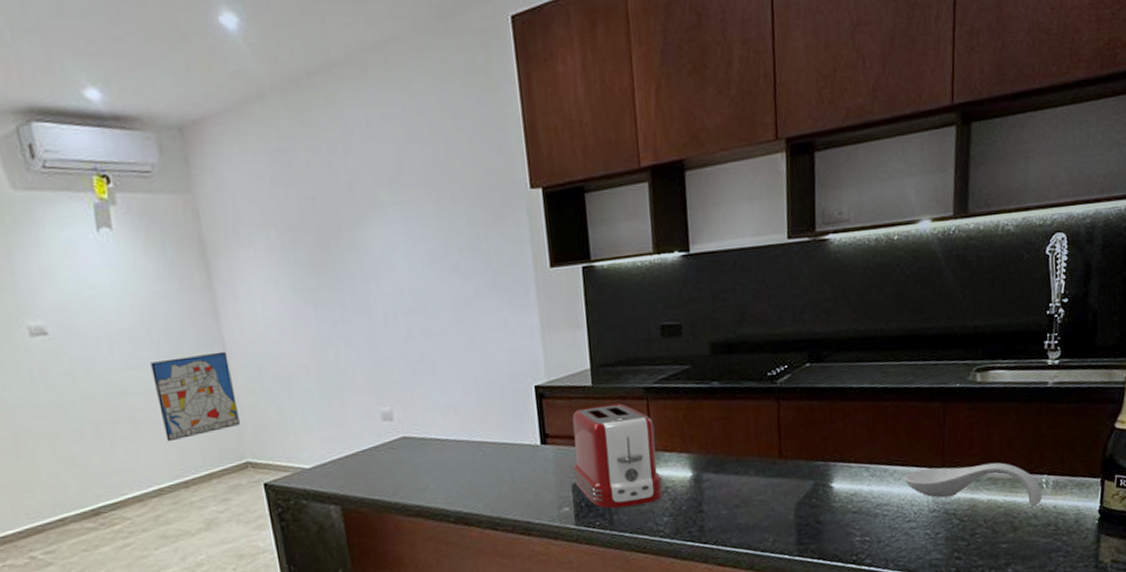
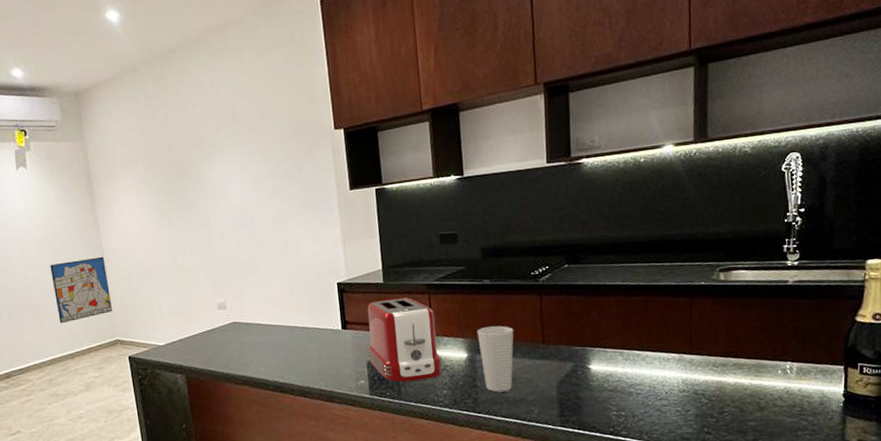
cup: none [704,437,747,518] -> present [477,325,514,393]
spoon rest: present [904,462,1042,507] -> none [655,350,787,390]

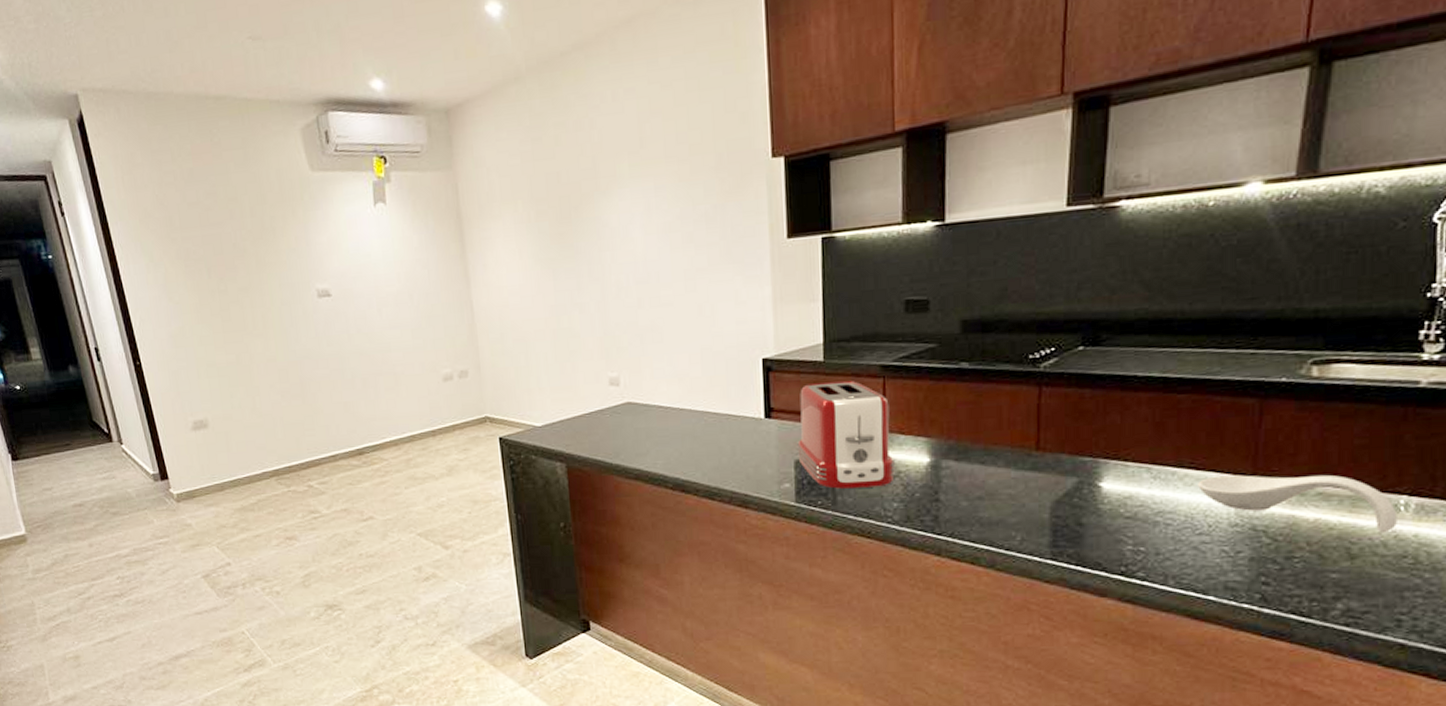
wall art: present [50,256,112,324] -> none [410,315,482,395]
cup: present [477,325,514,393] -> none [945,423,997,510]
spoon rest: none [655,350,787,390] -> present [1198,474,1397,533]

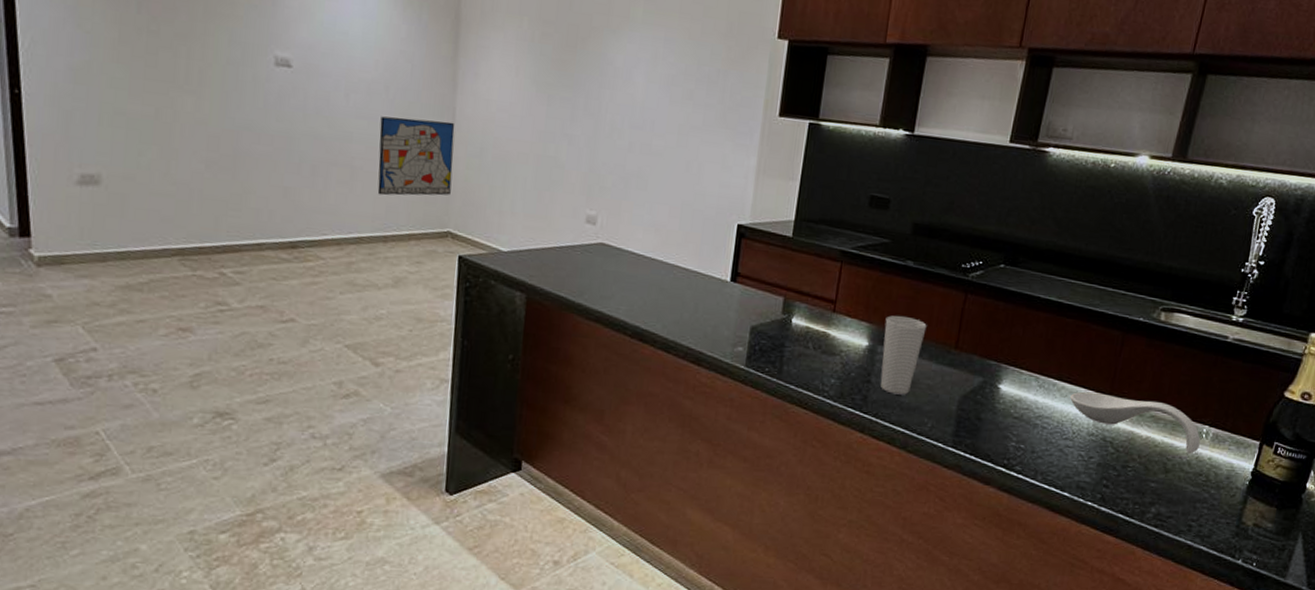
wall art: none [410,315,482,395] -> present [377,116,455,196]
toaster: present [796,381,896,489] -> none [753,256,842,362]
cup: none [945,423,997,510] -> present [880,315,927,395]

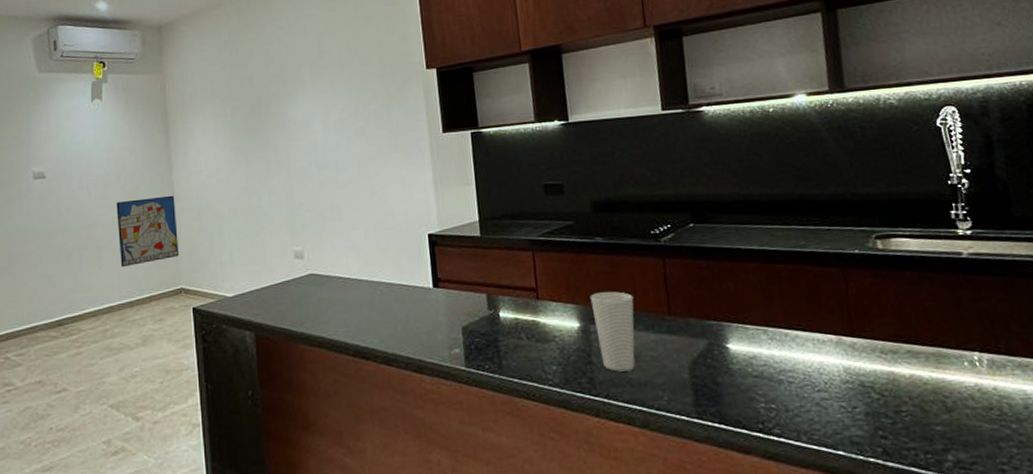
spoon rest: present [1070,391,1201,454] -> none [808,334,978,387]

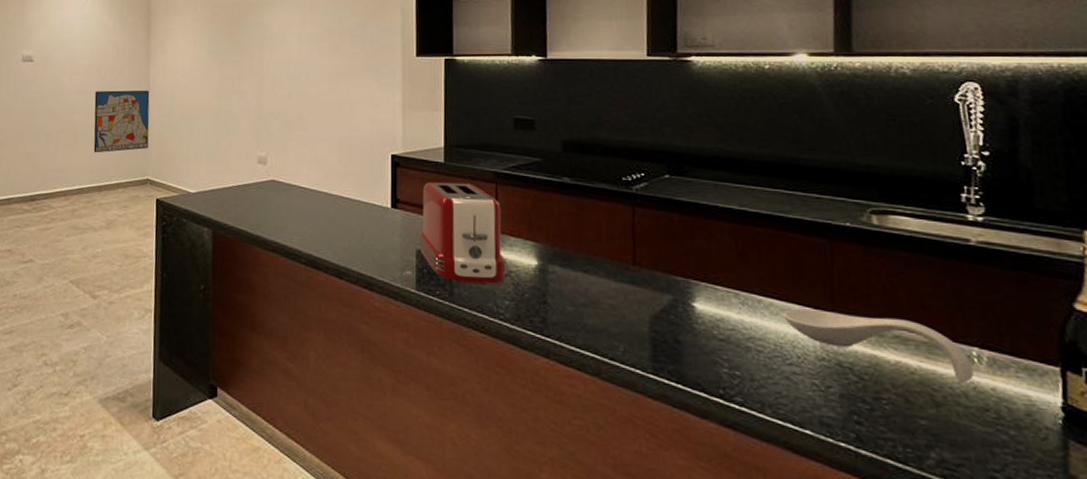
toaster: none [462,254,552,353] -> present [418,181,508,284]
cup: present [590,291,635,372] -> none [551,232,597,316]
spoon rest: none [808,334,978,387] -> present [783,308,974,384]

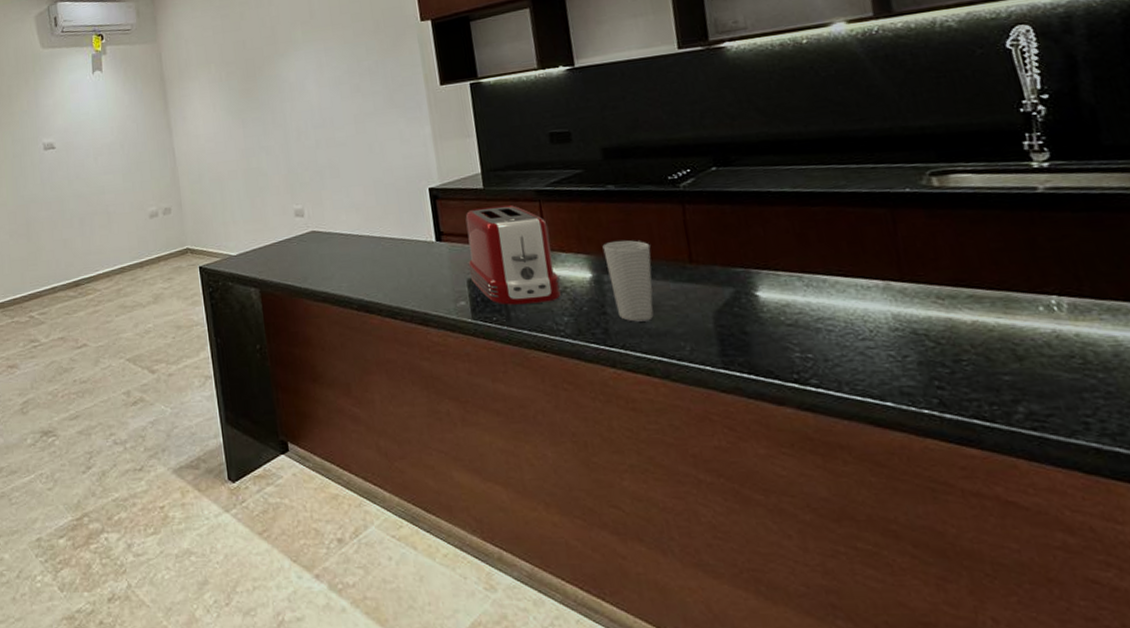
wall art: present [93,90,150,153] -> none [122,159,183,230]
cup: none [551,232,597,316] -> present [602,240,654,322]
spoon rest: present [783,308,974,384] -> none [850,278,1055,334]

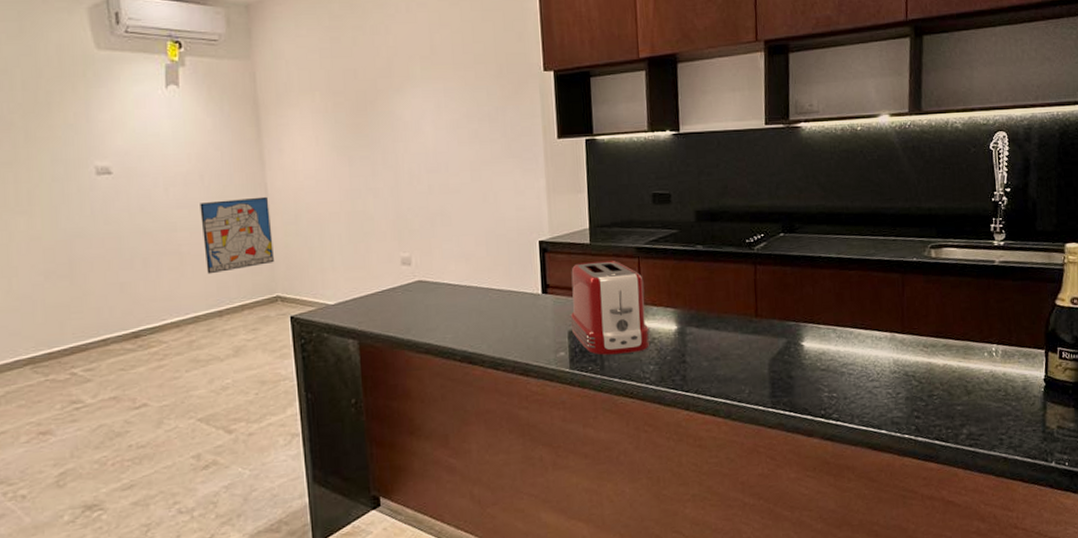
wall art: none [122,159,183,230] -> present [200,196,274,274]
cup: present [602,240,654,322] -> none [688,295,727,369]

